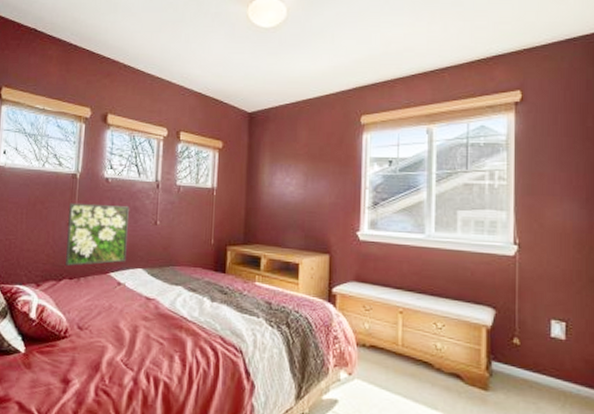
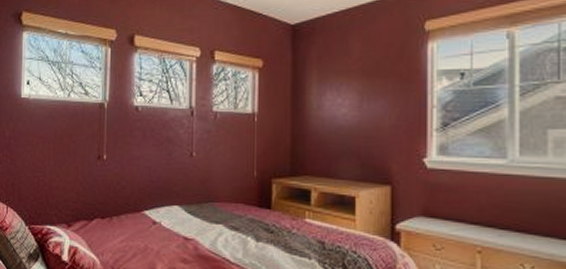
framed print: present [64,202,129,266] -> none [95,135,162,204]

